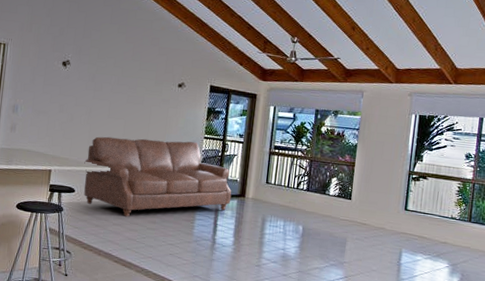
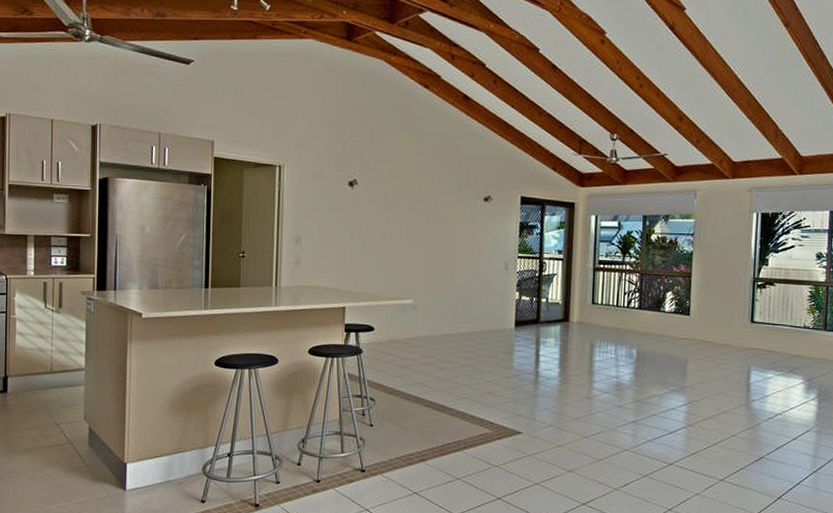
sofa: present [84,136,232,217] -> none [382,263,554,355]

